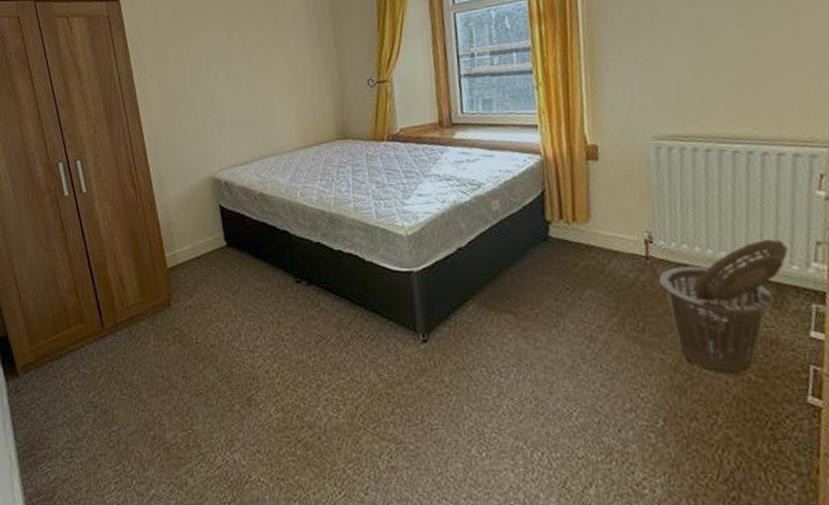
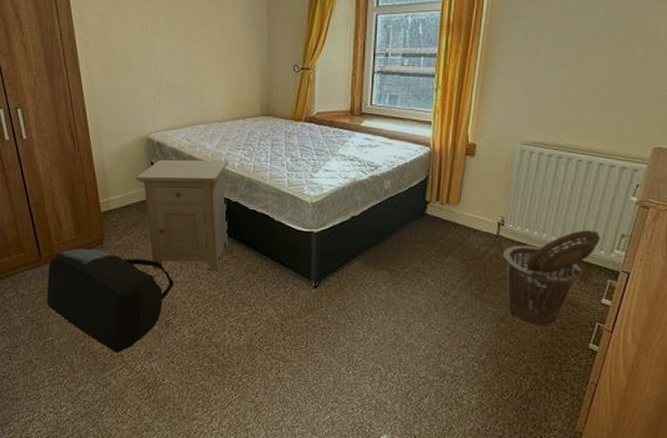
duffel bag: none [111,313,253,444] -> present [47,249,173,354]
nightstand: none [202,194,314,333] -> present [135,159,229,271]

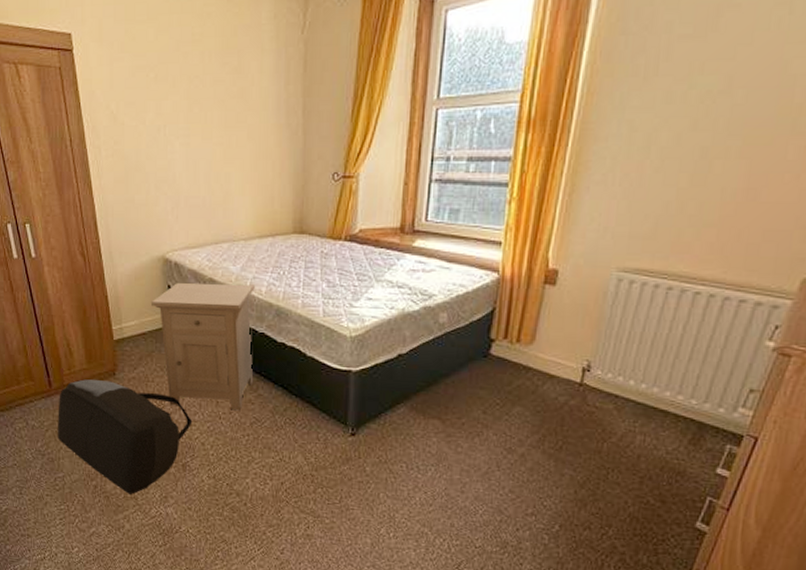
laundry basket: present [503,230,601,325] -> none [587,381,721,496]

